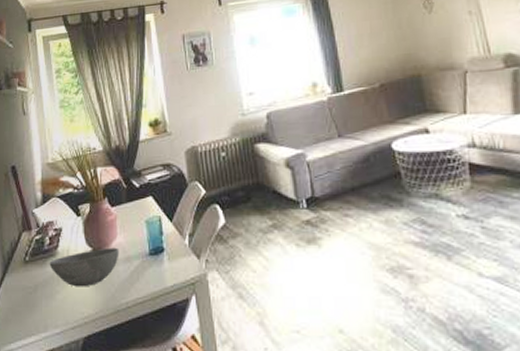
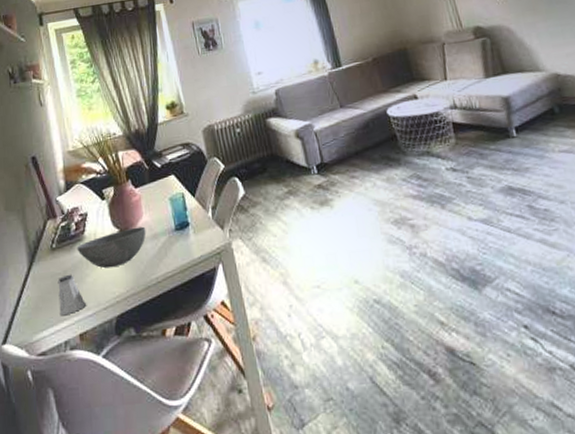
saltshaker: none [28,289,54,331] -> present [58,274,86,316]

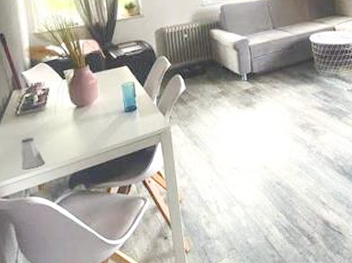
bowl: present [77,226,146,269] -> none [38,105,100,136]

